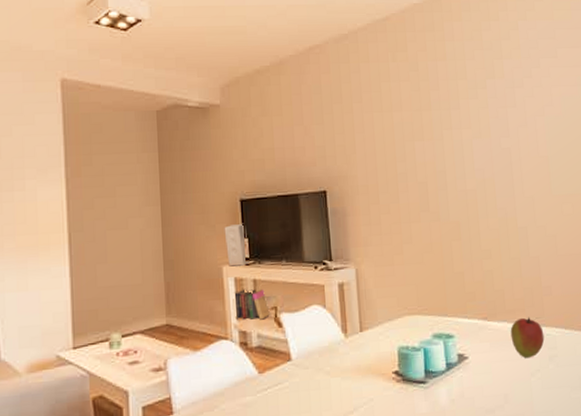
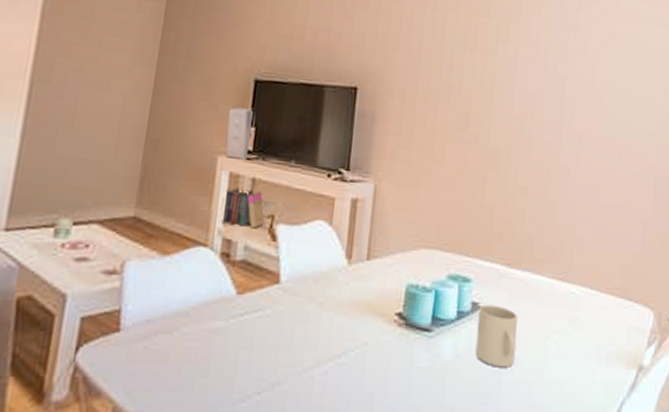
cup: none [465,354,505,406] -> present [475,304,518,368]
fruit: present [510,317,545,358] -> none [532,269,568,316]

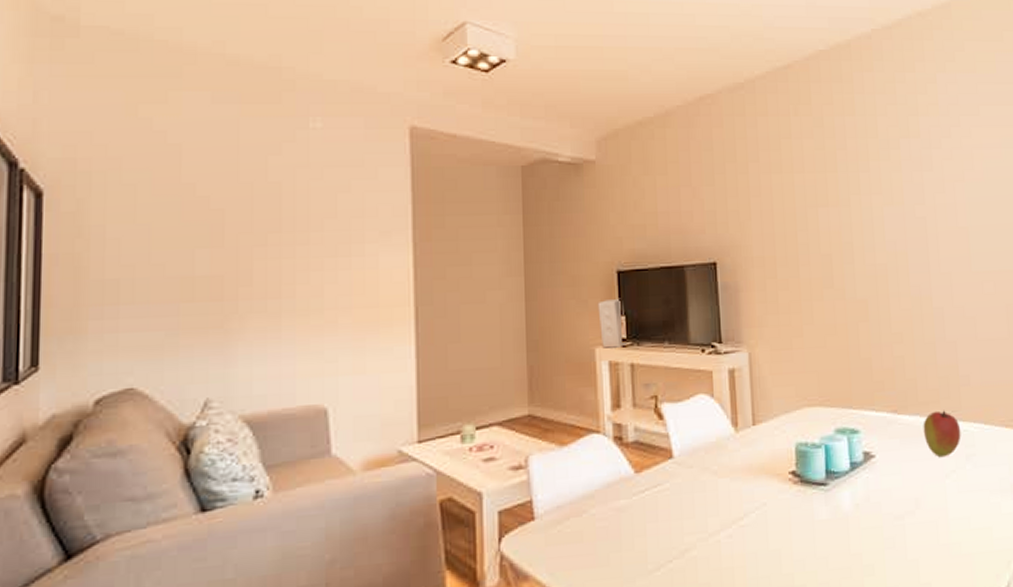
books: present [220,187,266,229] -> none [607,374,651,411]
cup: present [475,304,518,368] -> none [871,452,916,512]
fruit: none [532,269,568,316] -> present [923,410,961,457]

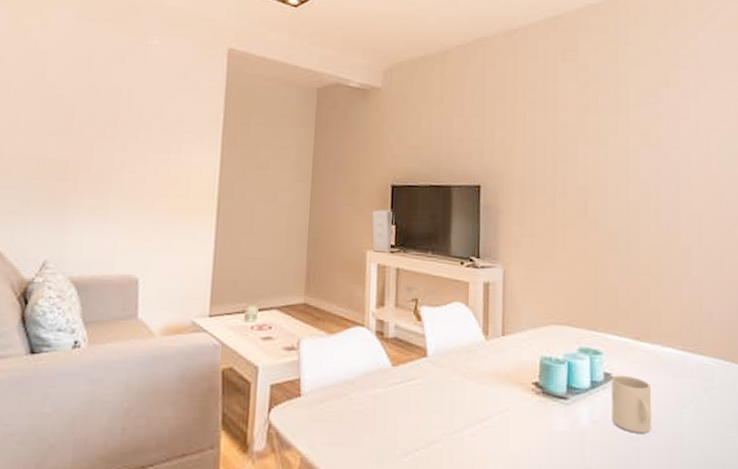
cup: none [871,452,916,512] -> present [611,375,652,433]
fruit: present [923,410,961,457] -> none [664,342,701,386]

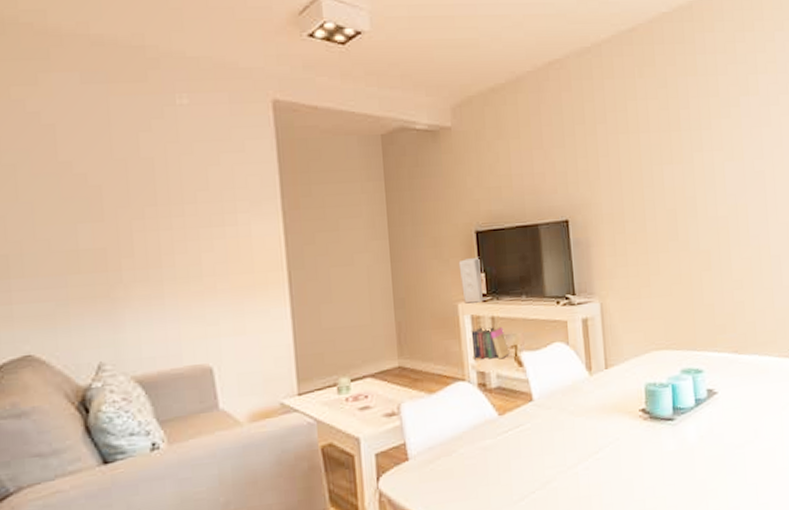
books: none [373,276,411,311] -> present [470,327,511,360]
cup: present [611,375,652,433] -> none [714,388,755,442]

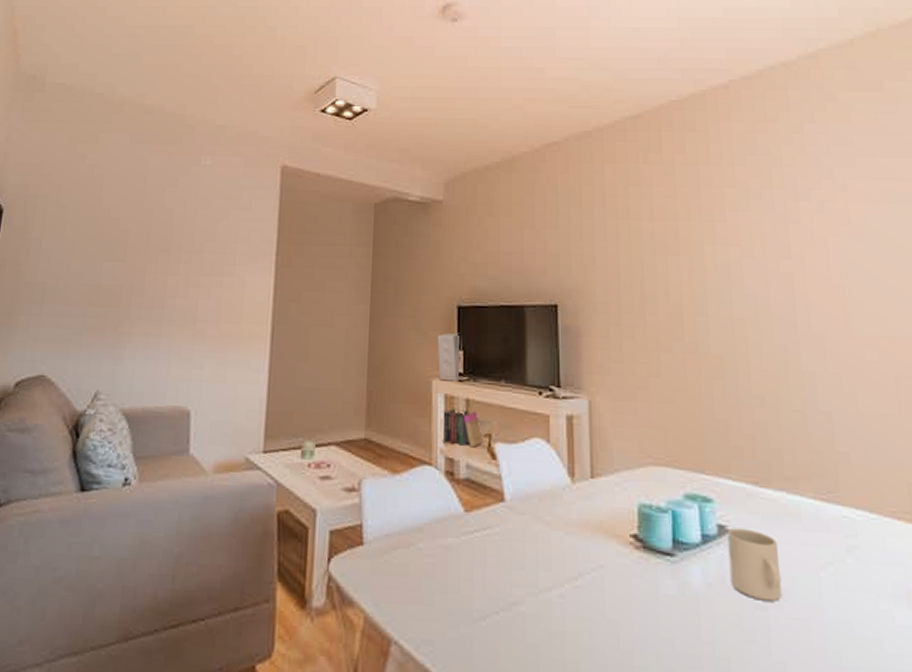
cup: none [714,388,755,442] -> present [727,528,783,602]

